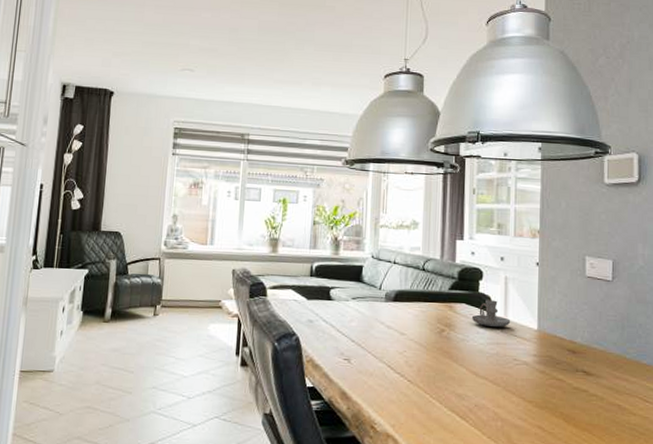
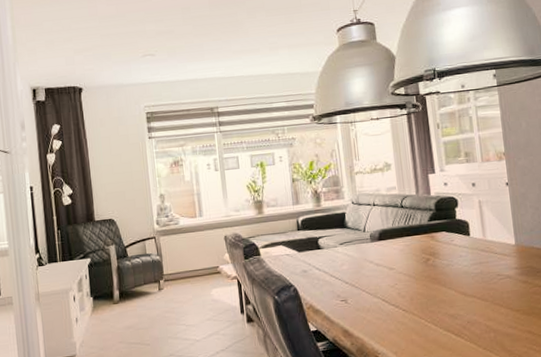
candle holder: present [471,299,511,327] -> none [453,224,490,249]

